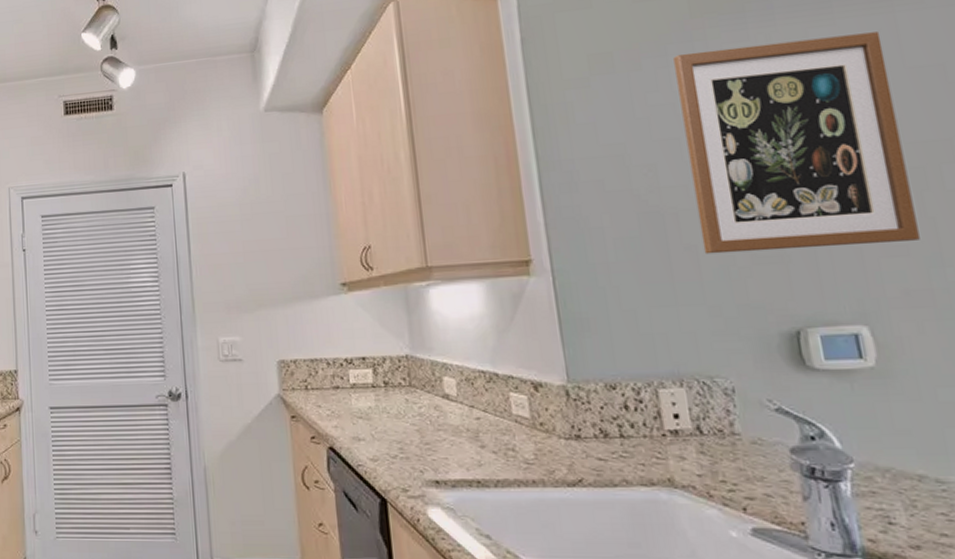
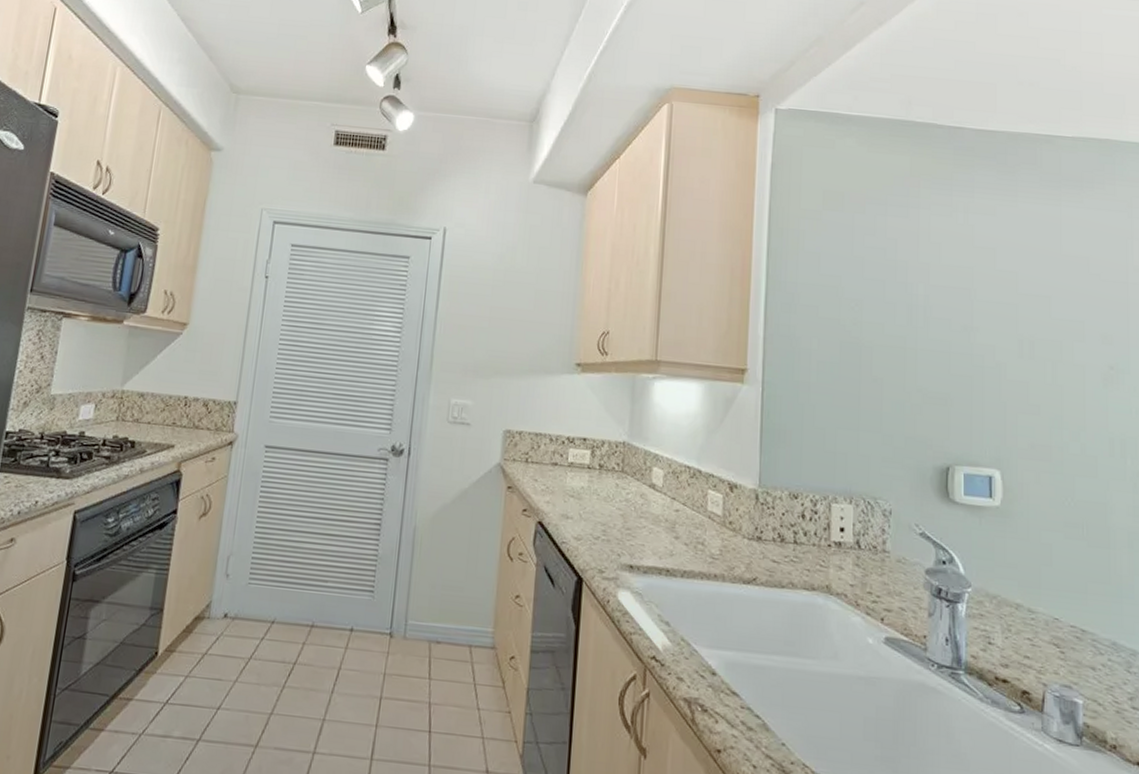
wall art: present [673,32,920,254] -> none [887,207,1049,403]

